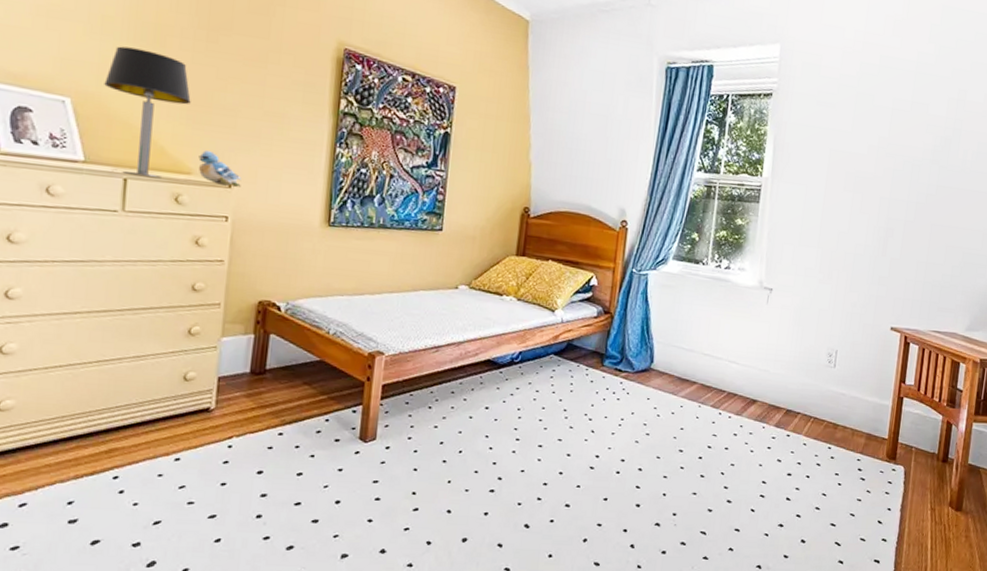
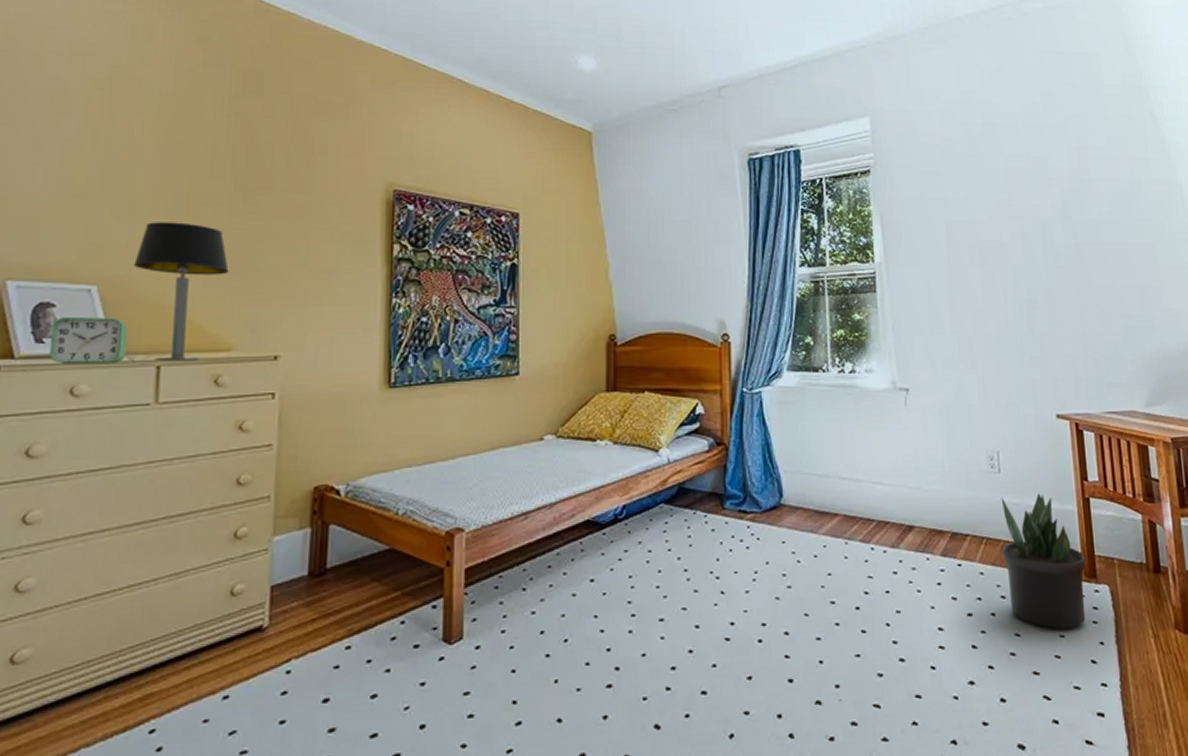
alarm clock: none [26,122,98,172] -> present [48,316,128,365]
plush toy: present [198,150,242,187] -> none [239,322,288,358]
planter: none [823,387,890,496] -> present [1001,493,1086,630]

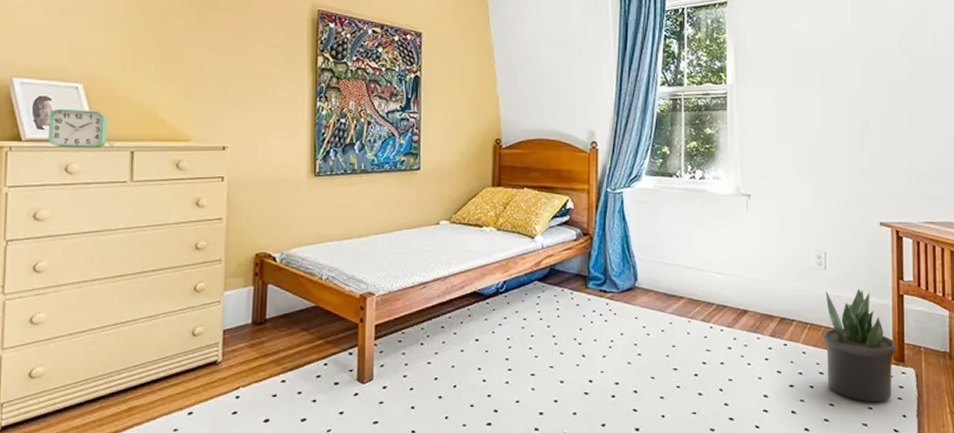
table lamp: present [134,222,229,362] -> none [111,32,186,148]

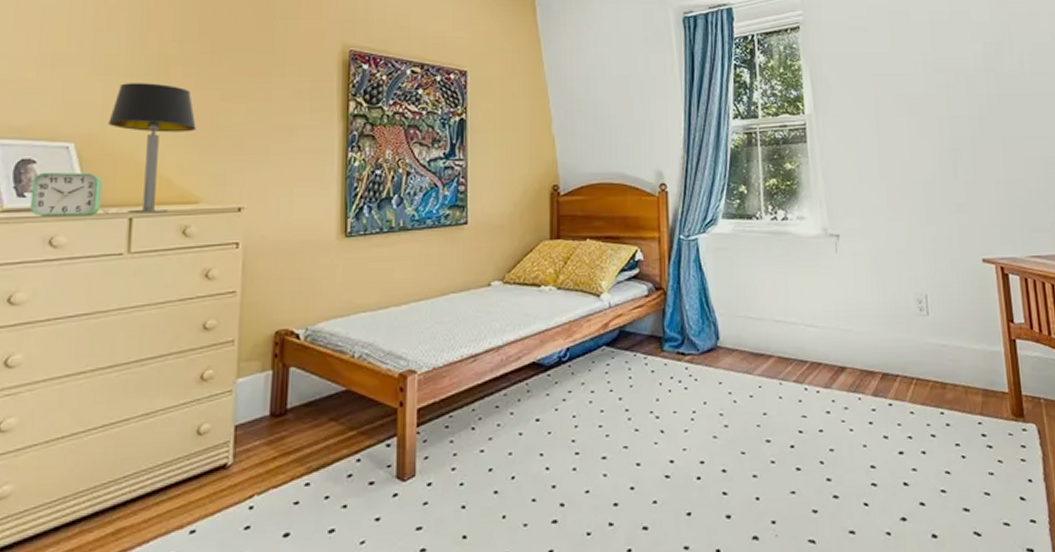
table lamp: none [111,32,186,148] -> present [108,83,196,214]
planter: present [824,288,896,403] -> none [930,334,1014,467]

